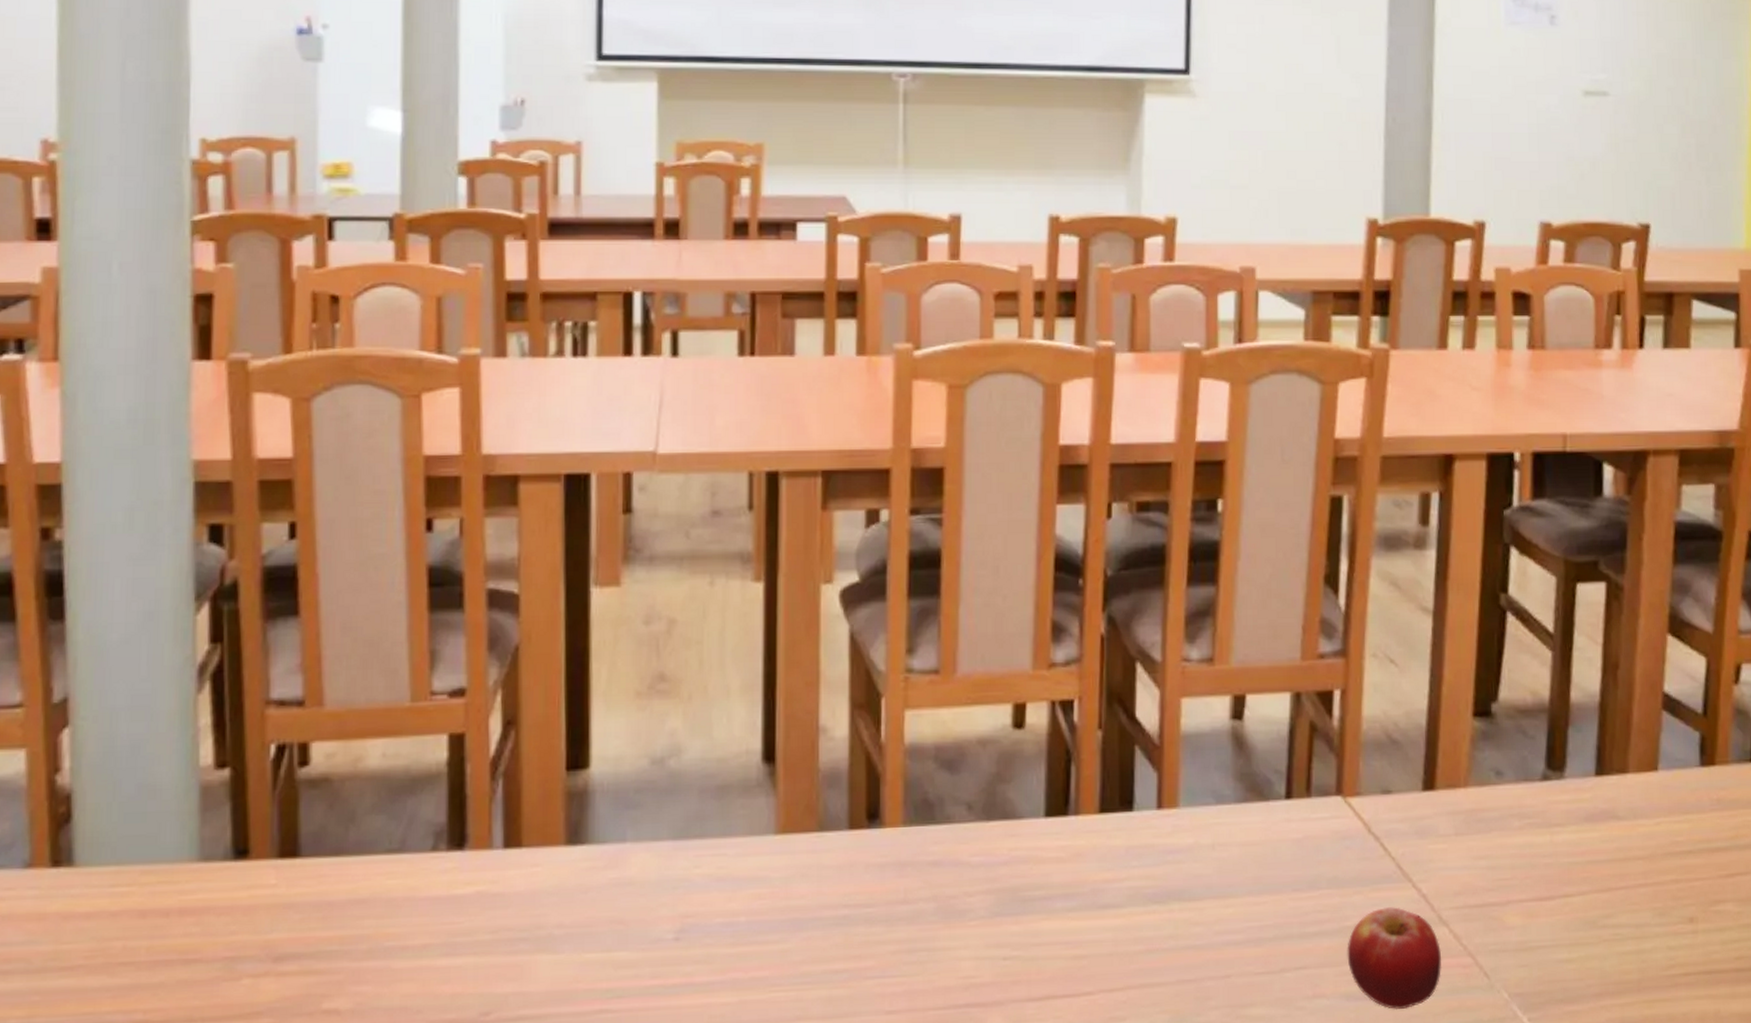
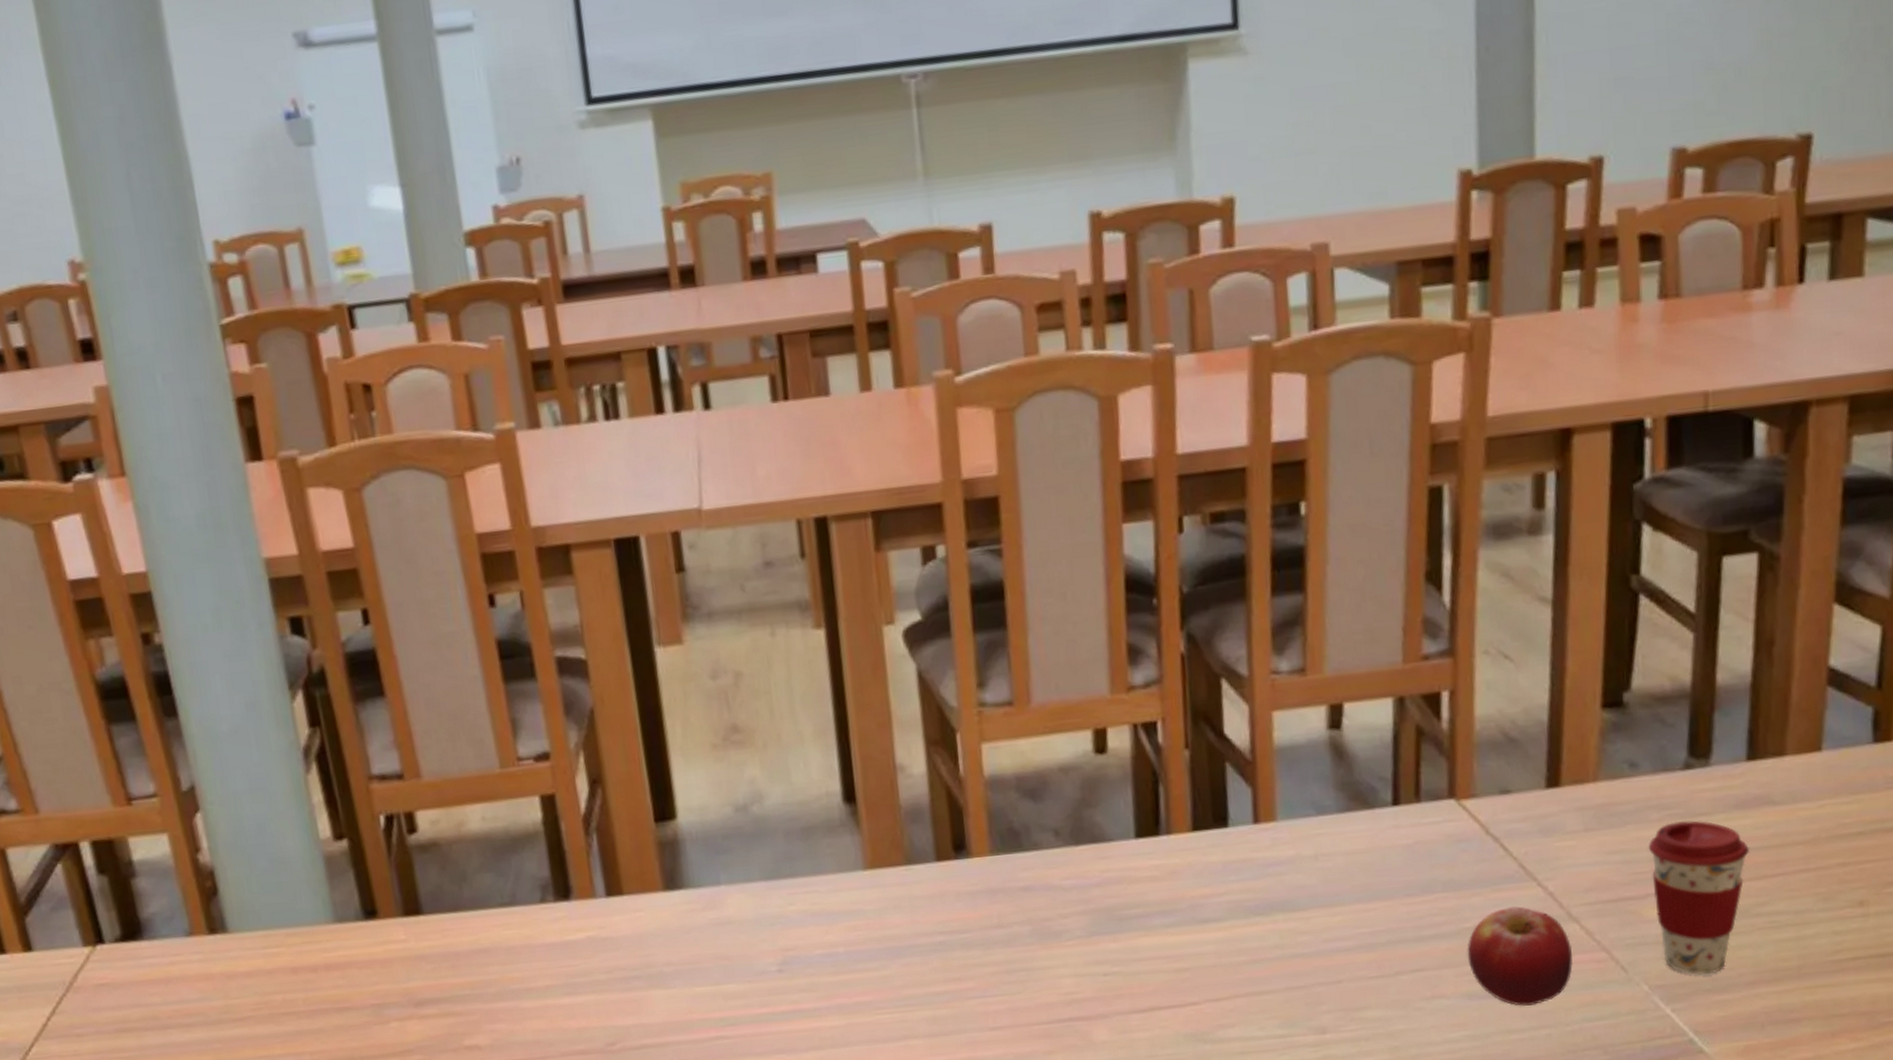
coffee cup: none [1510,829,1598,985] -> present [1648,820,1750,976]

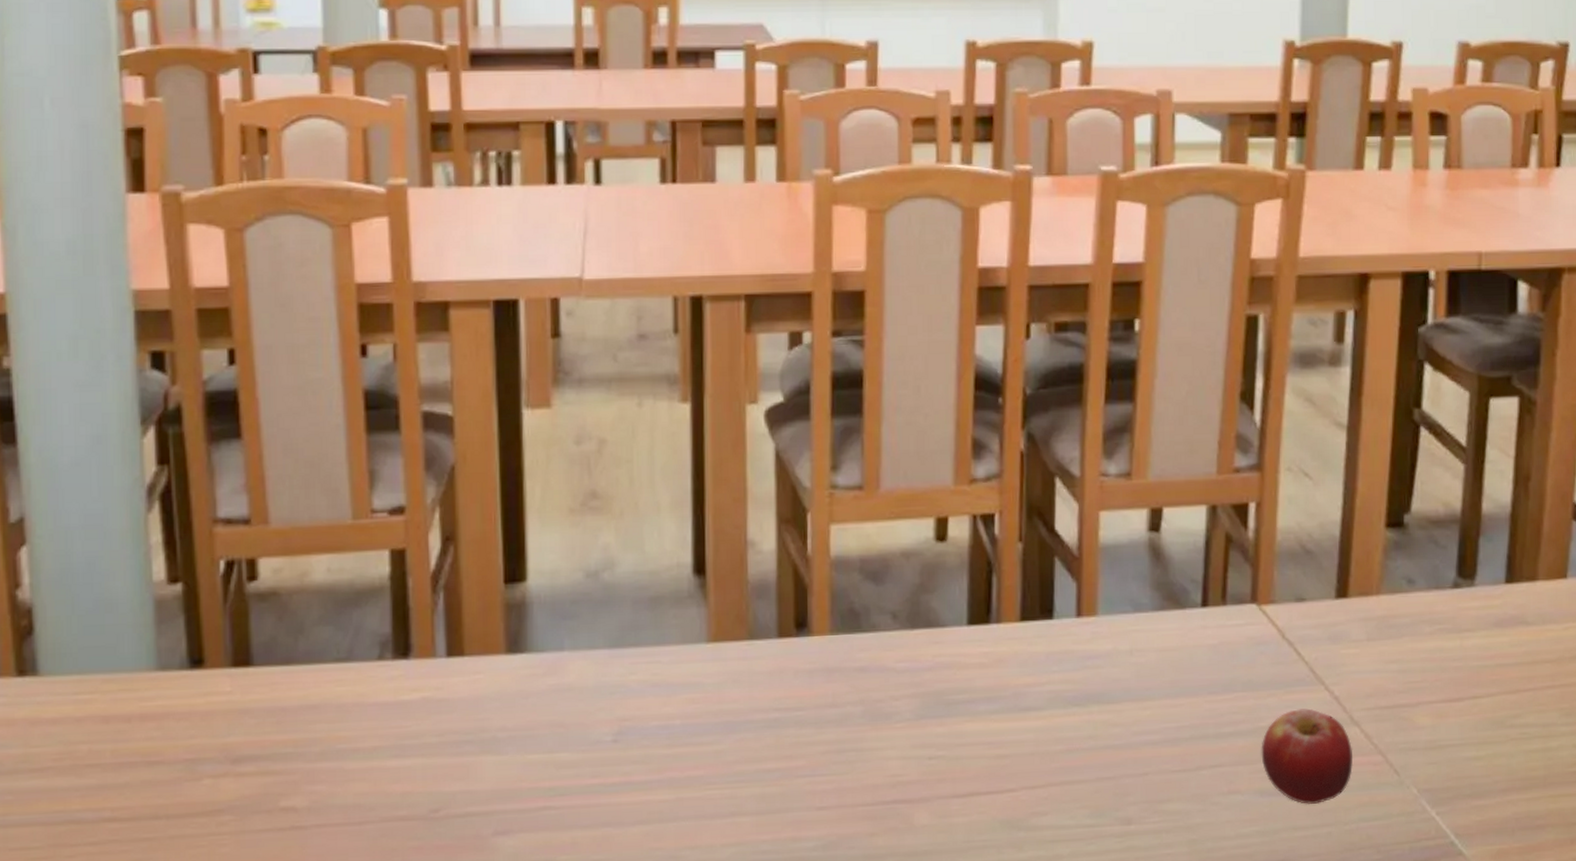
coffee cup: present [1648,820,1750,976] -> none [1421,635,1506,781]

